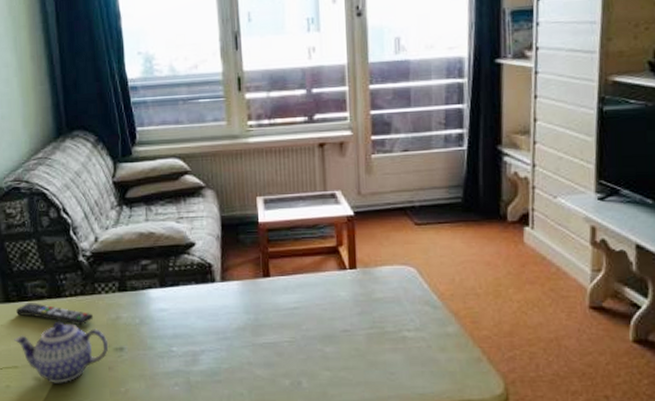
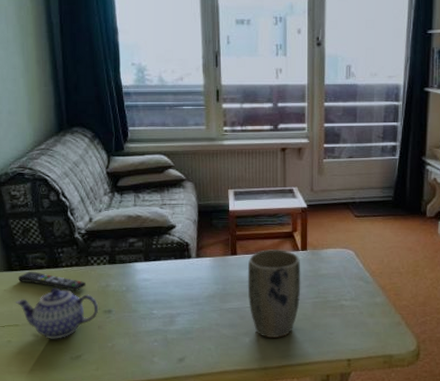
plant pot: none [284,269,351,381] -> present [247,249,301,339]

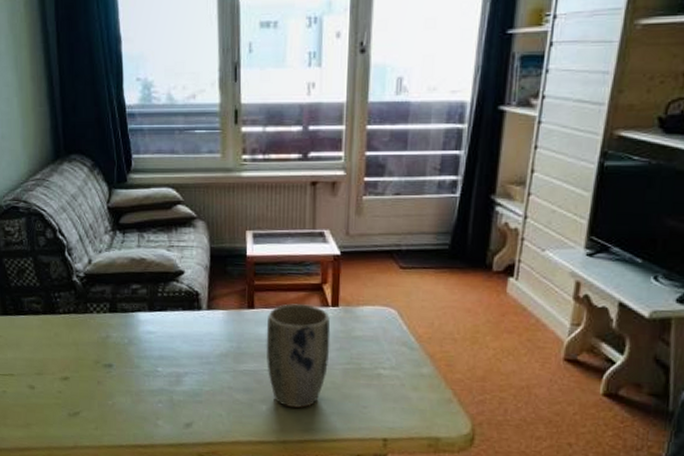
teapot: present [16,287,99,339] -> none [11,335,98,393]
remote control: present [18,271,87,292] -> none [13,317,85,342]

